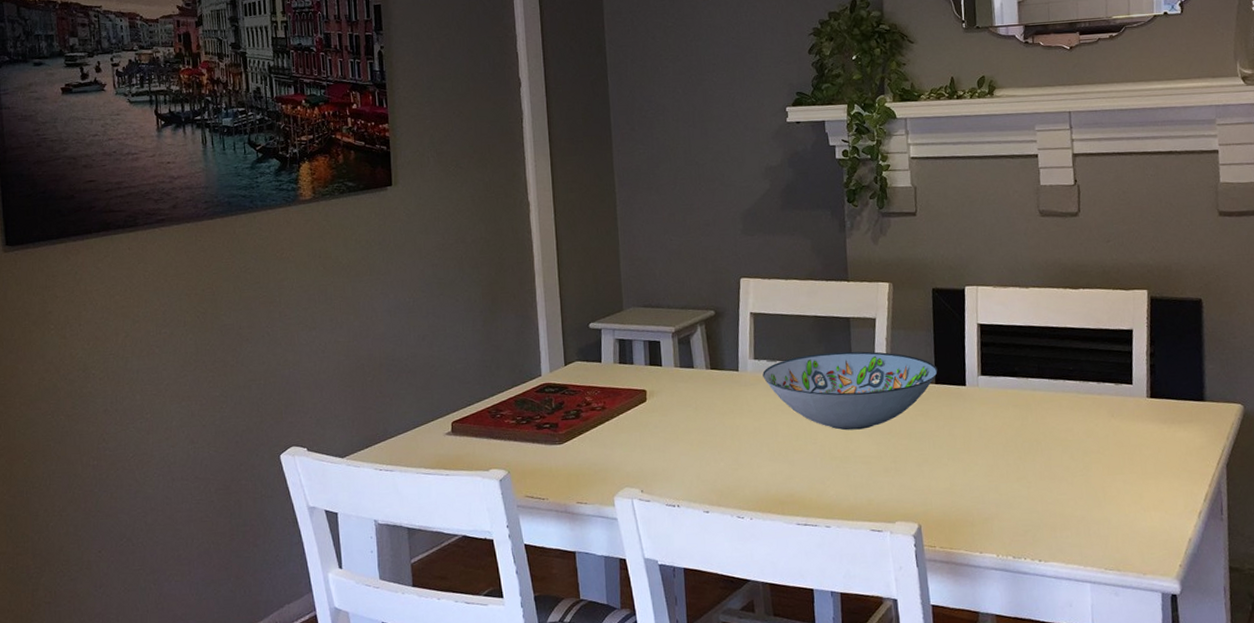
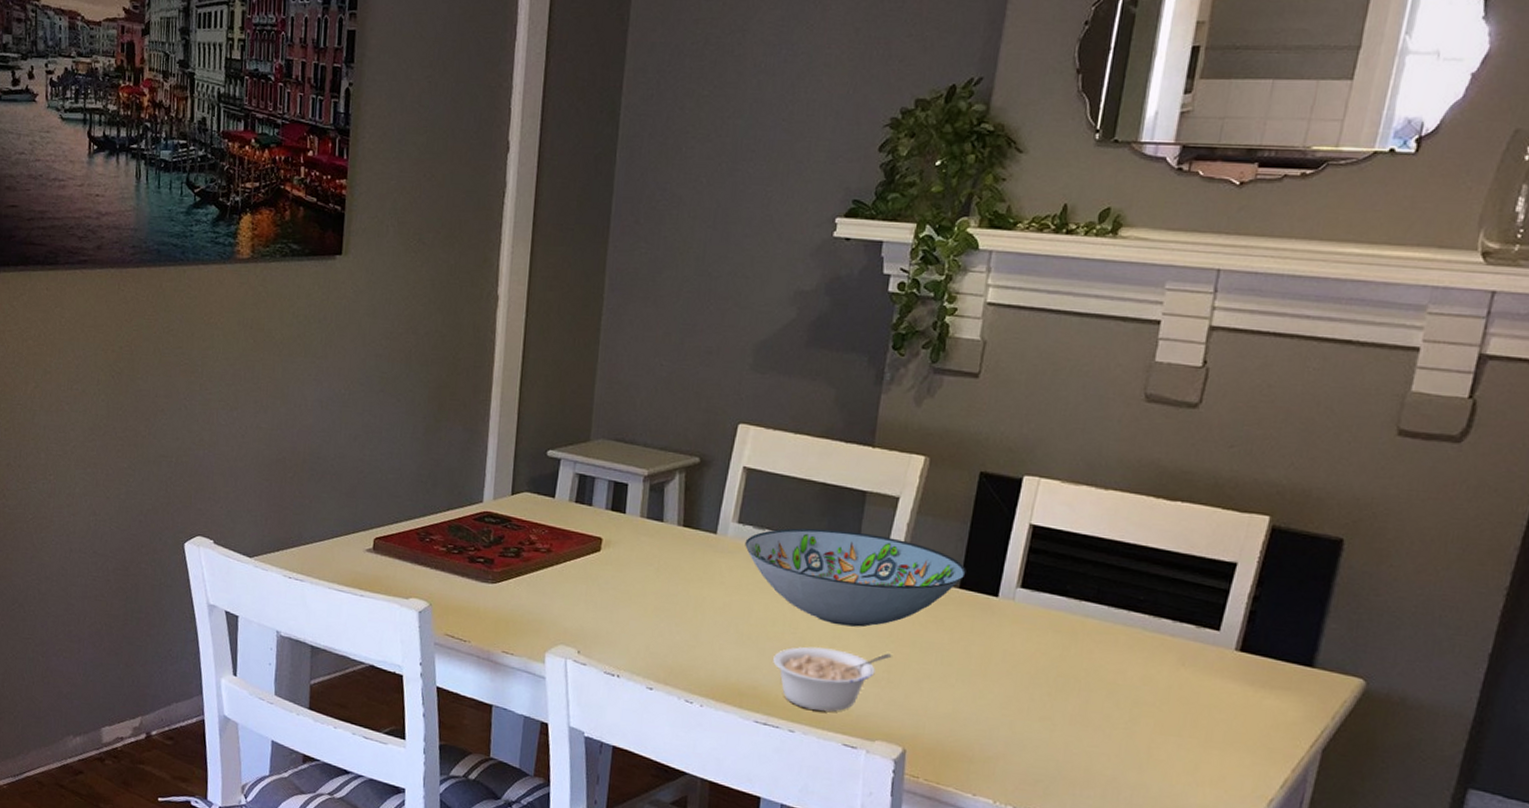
legume: none [802,446,895,505] -> present [773,646,892,712]

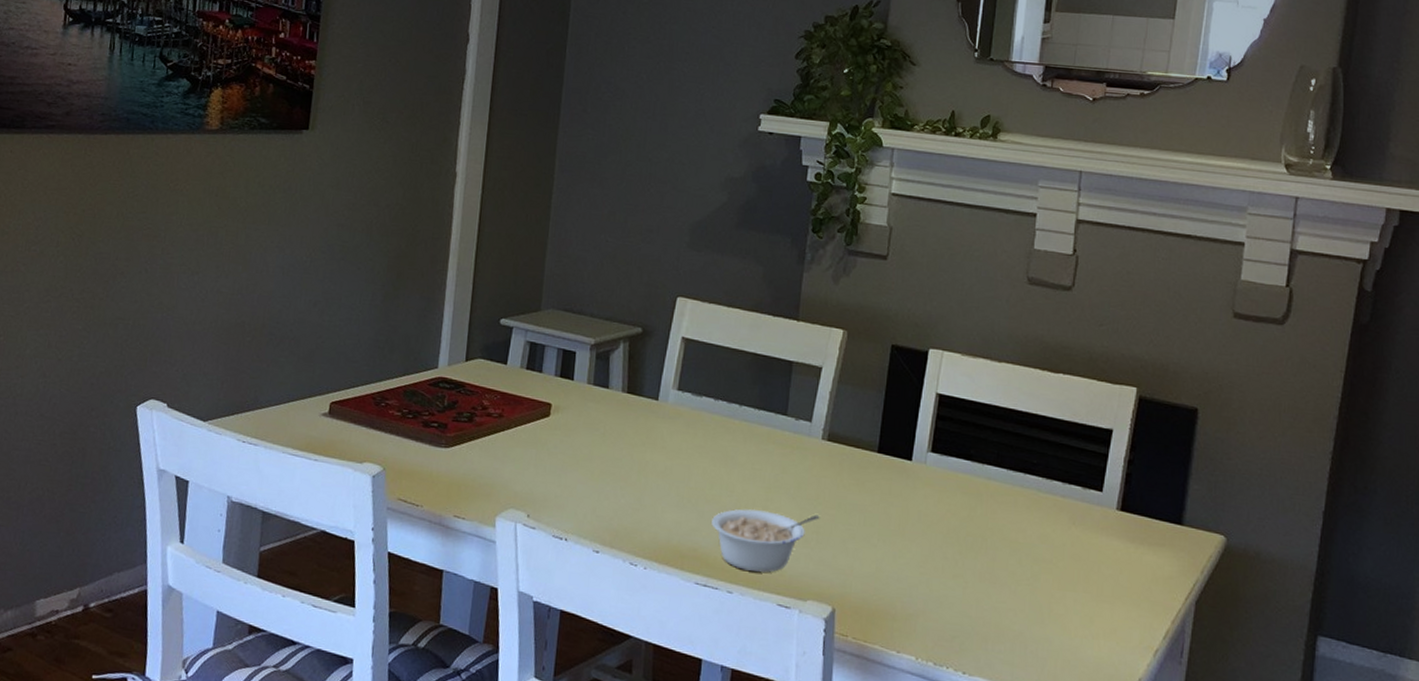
decorative bowl: present [745,528,966,627] -> none [684,395,883,490]

